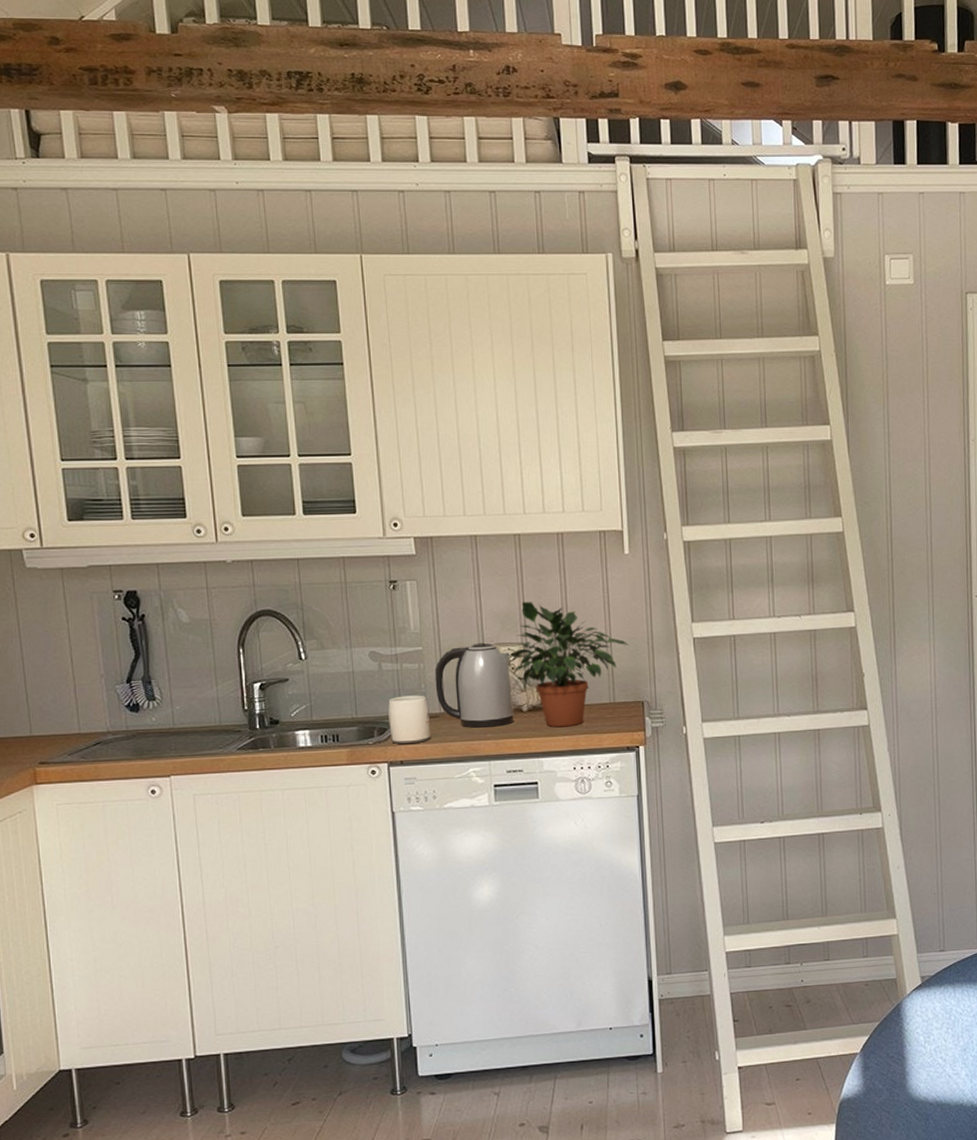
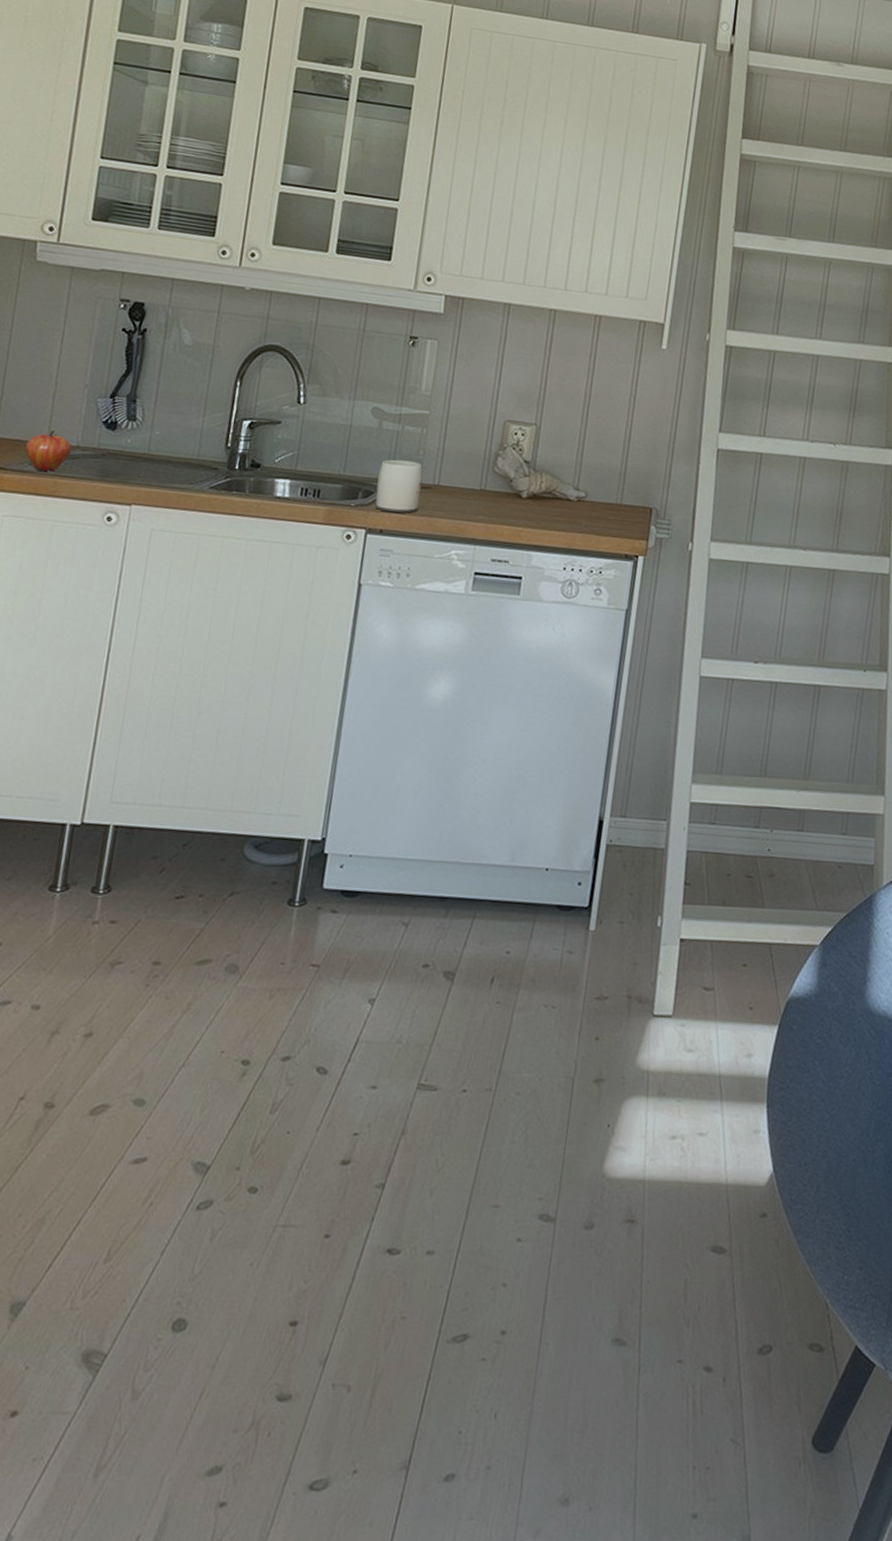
fruit: none [60,720,103,760] -> present [24,429,72,472]
kettle: present [434,642,514,728] -> none [433,416,521,510]
potted plant: present [503,601,630,728] -> none [512,380,649,523]

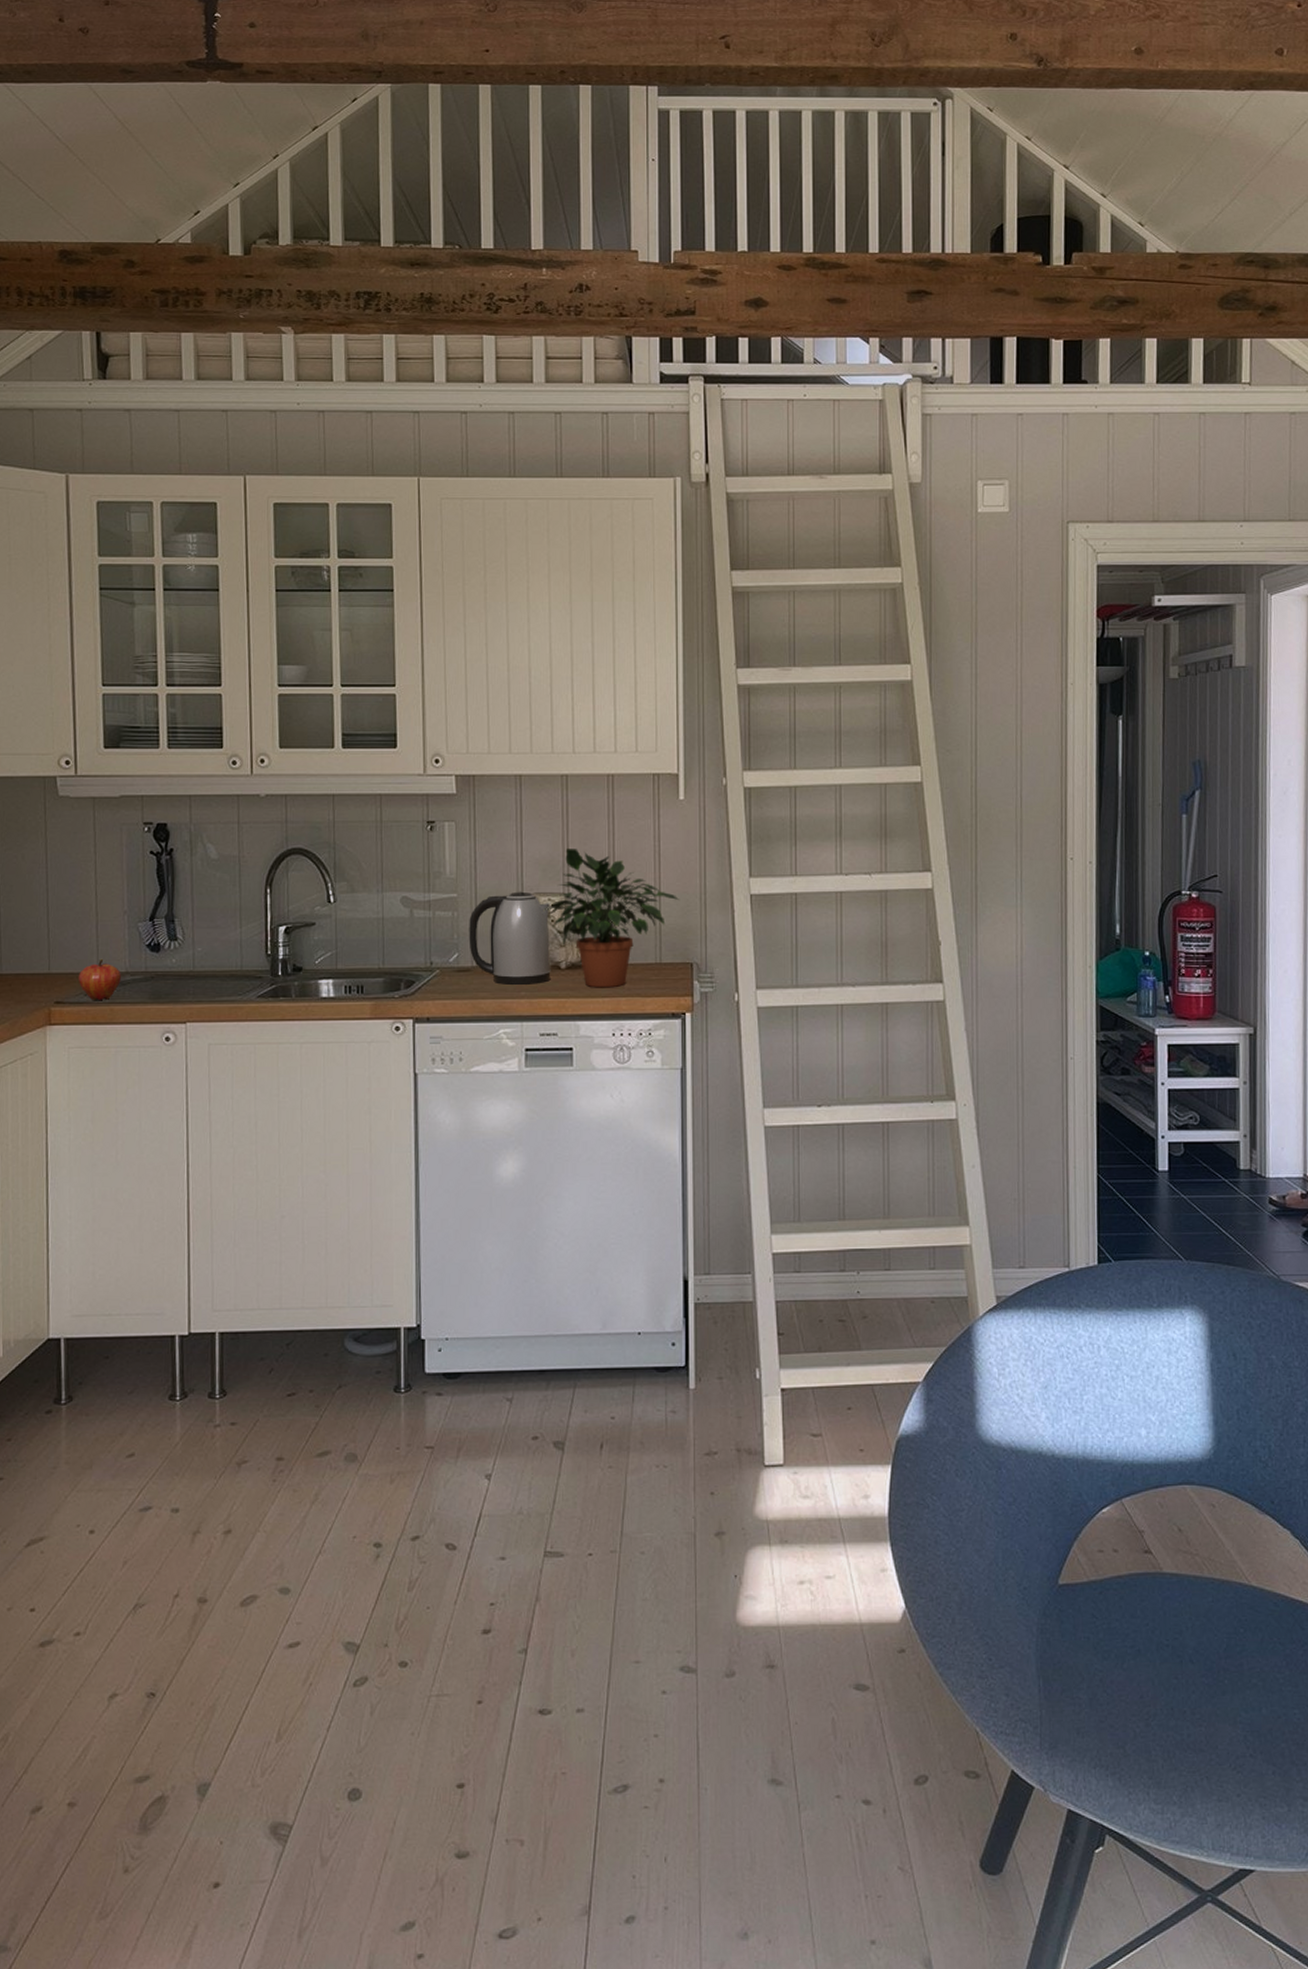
mug: present [375,459,423,513] -> none [417,946,462,1000]
kettle: none [433,416,521,510] -> present [469,891,551,985]
potted plant: none [512,380,649,523] -> present [542,847,680,988]

